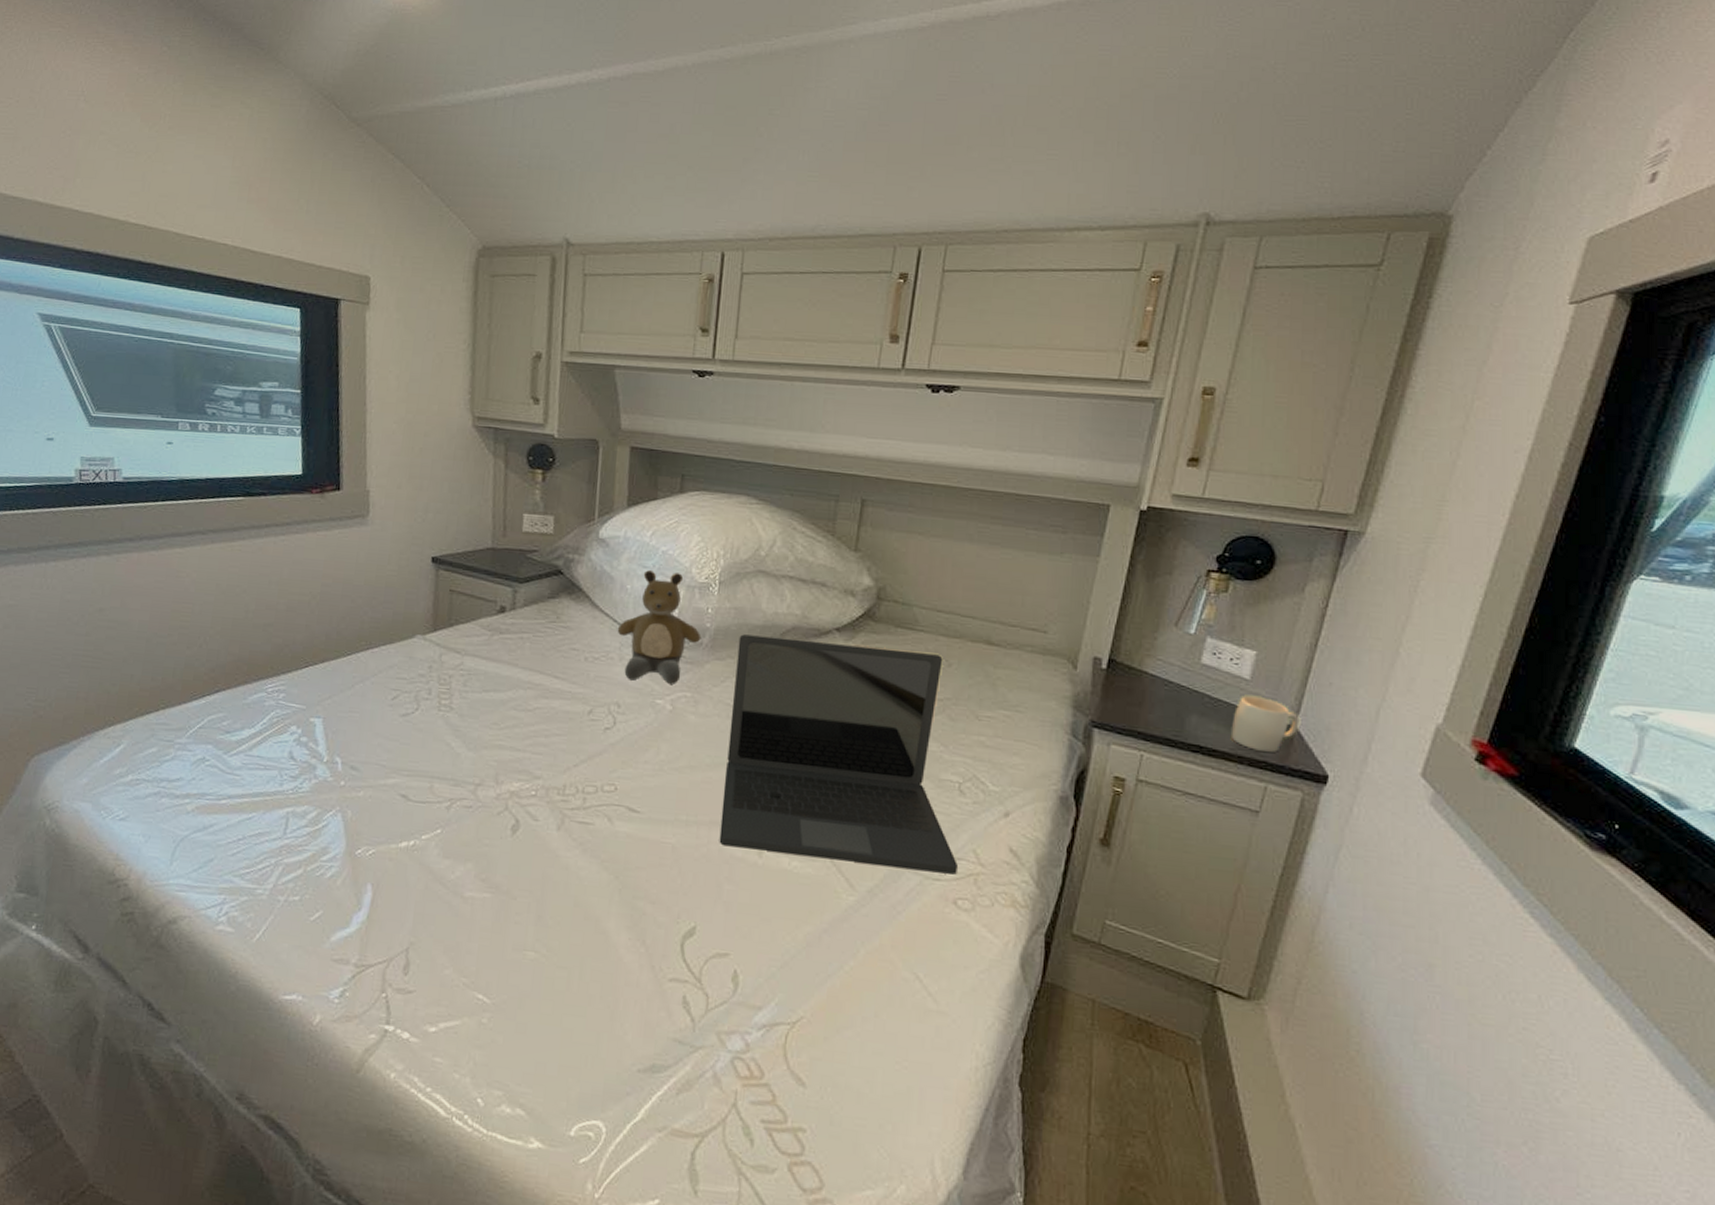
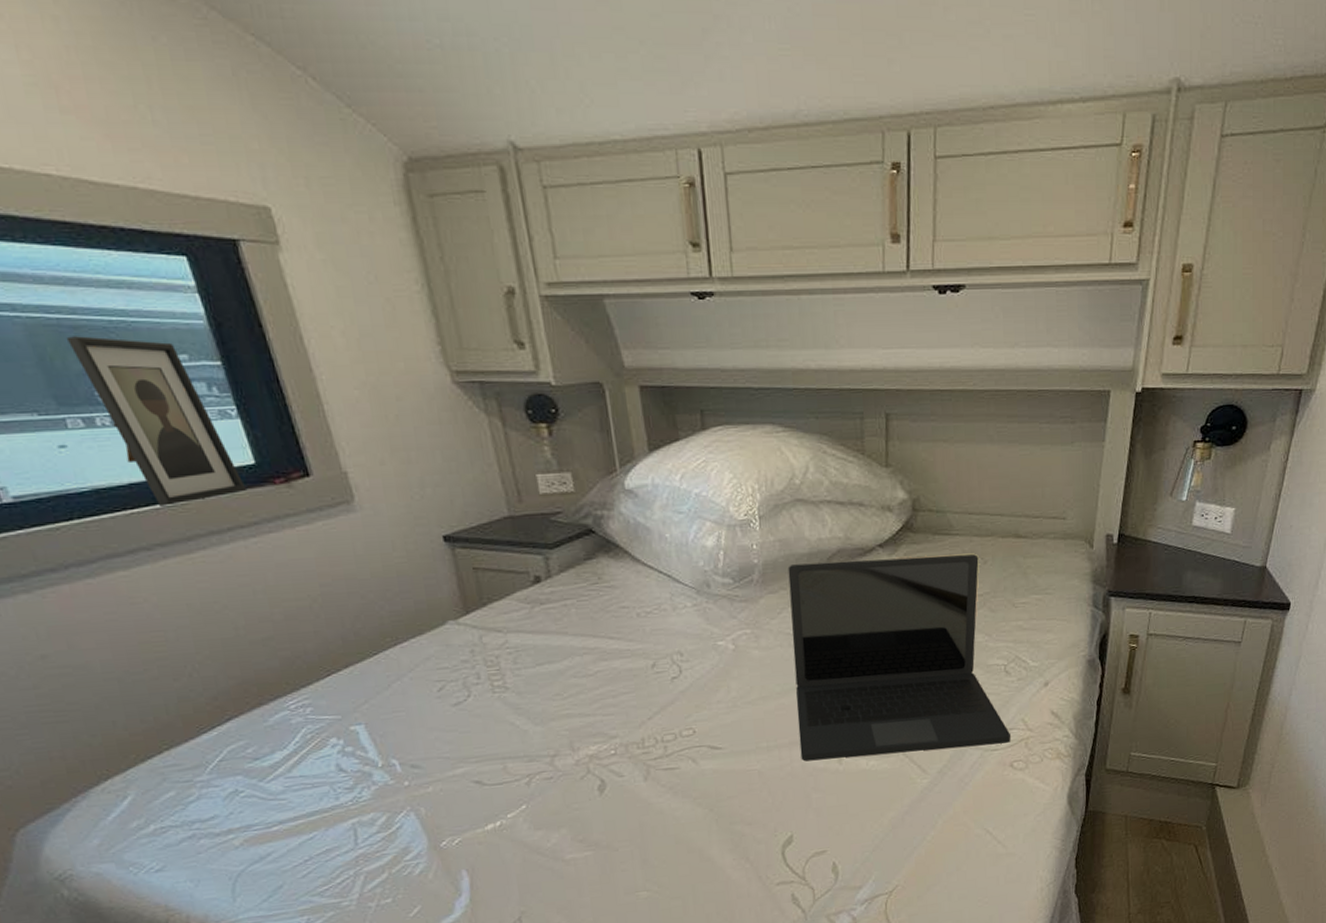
picture frame: none [198,360,289,500] -> present [66,336,246,506]
bear: present [617,570,702,684] -> none [664,513,751,628]
mug: present [1232,696,1299,753] -> none [1219,547,1269,593]

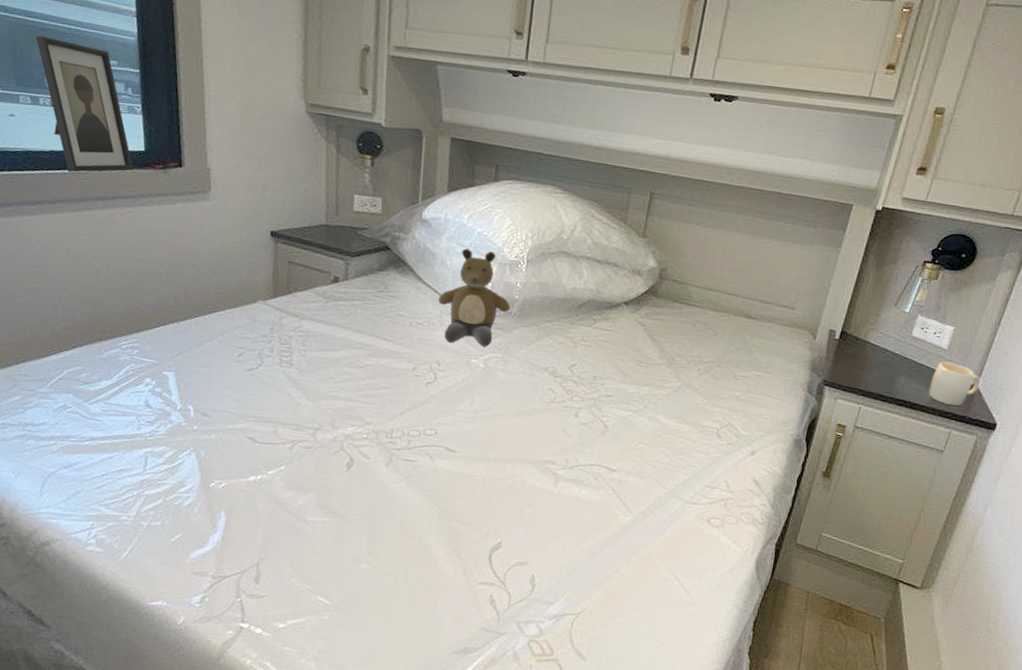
bear: none [664,513,751,628] -> present [438,248,511,347]
laptop: present [788,554,1010,761] -> none [522,305,712,500]
mug: none [1219,547,1269,593] -> present [929,362,981,407]

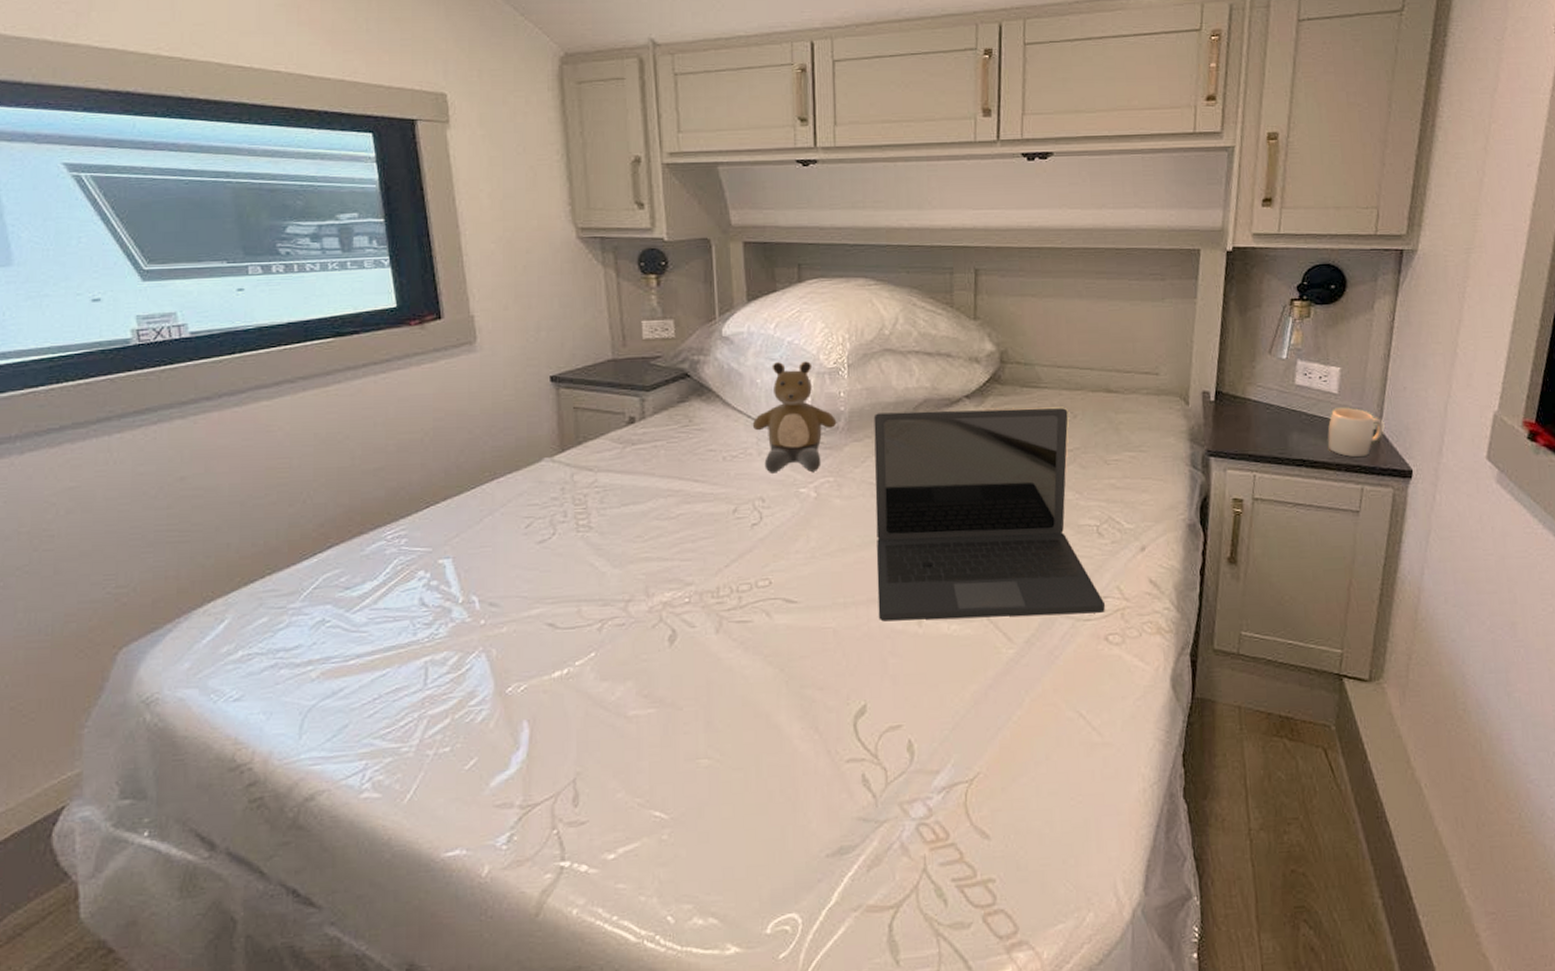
picture frame: present [35,35,133,173] -> none [263,197,385,343]
laptop: none [522,305,712,500] -> present [873,408,1105,622]

